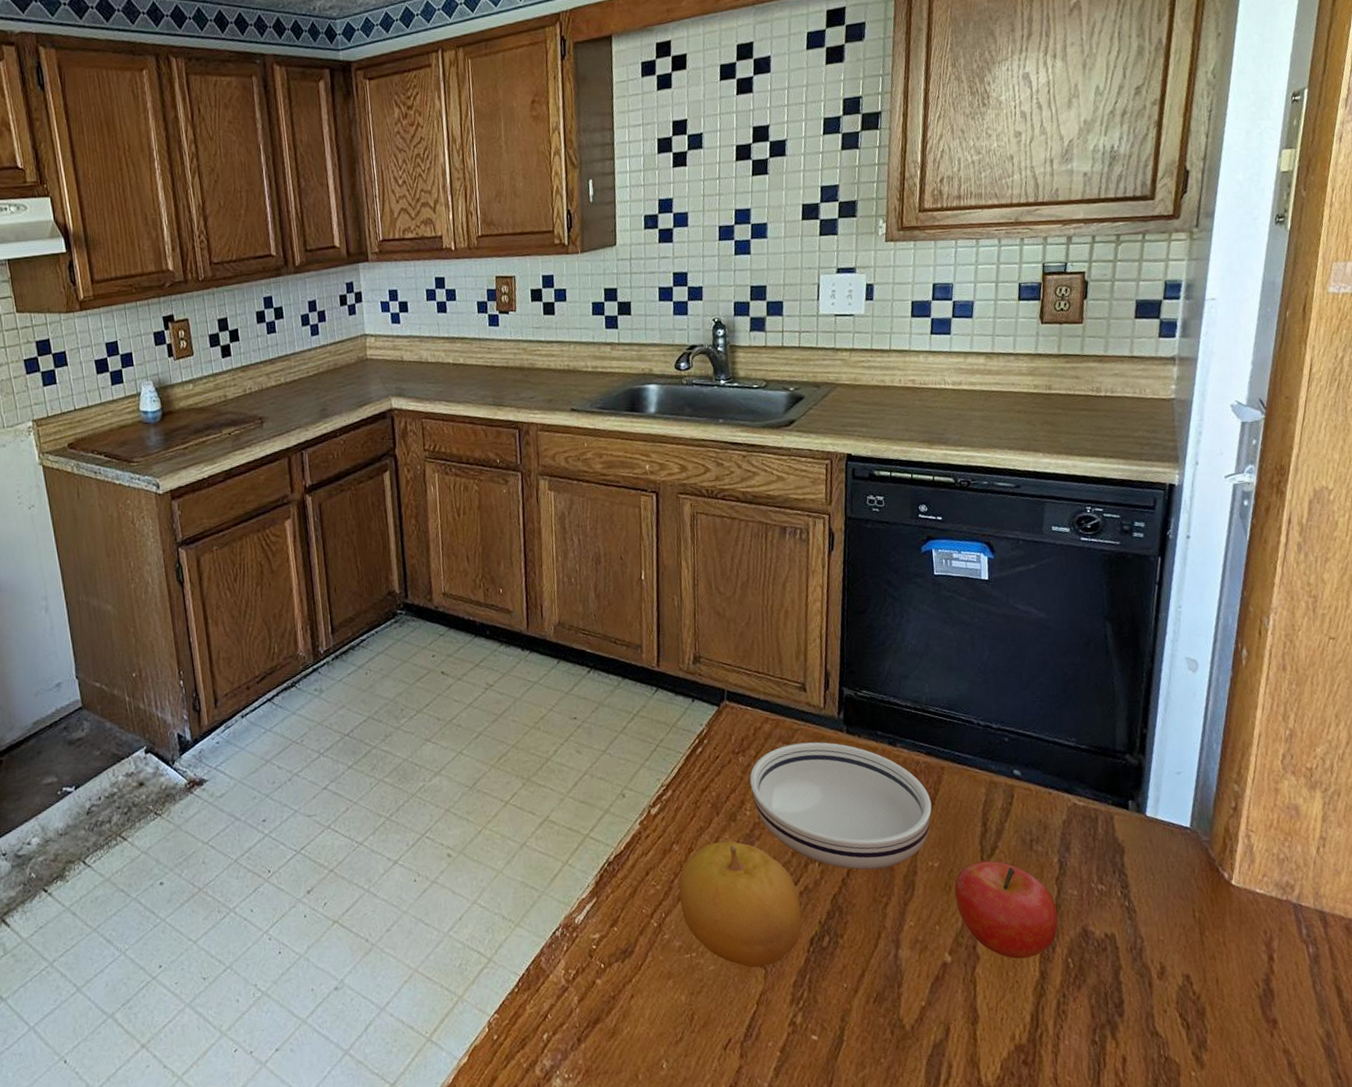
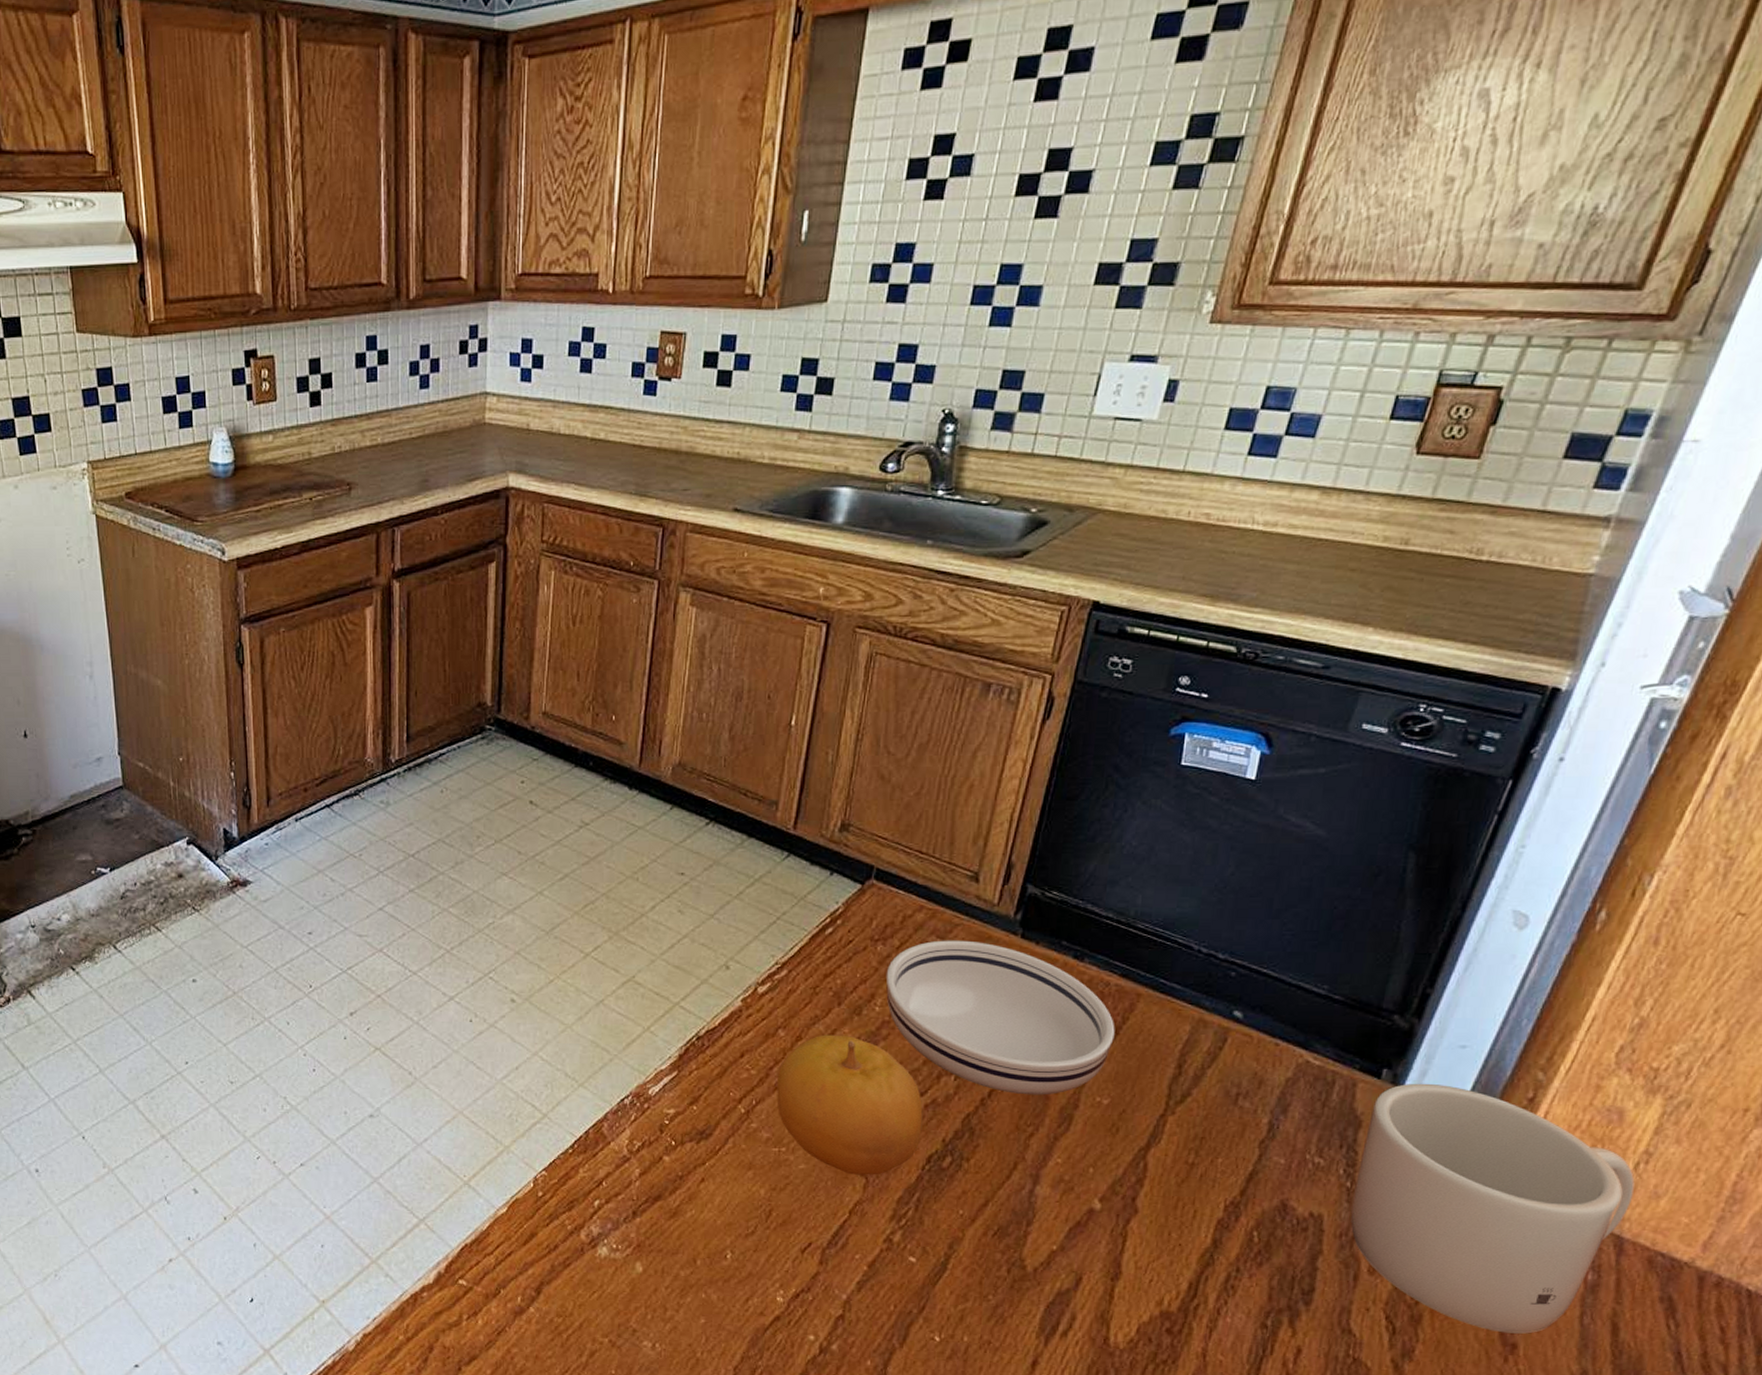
fruit: present [954,860,1058,959] -> none [1121,1107,1253,1222]
mug: none [1128,806,1323,1012] -> present [1350,1083,1635,1334]

